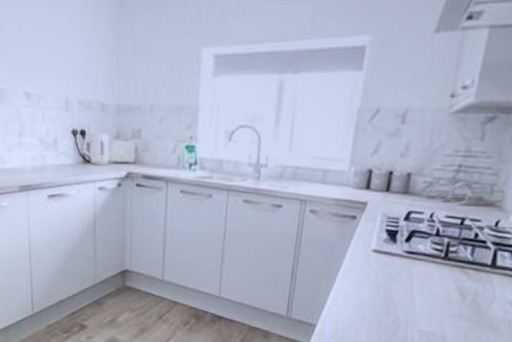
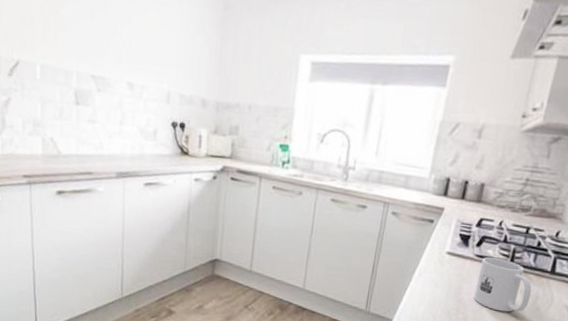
mug: none [405,252,470,312] -> present [474,257,532,312]

